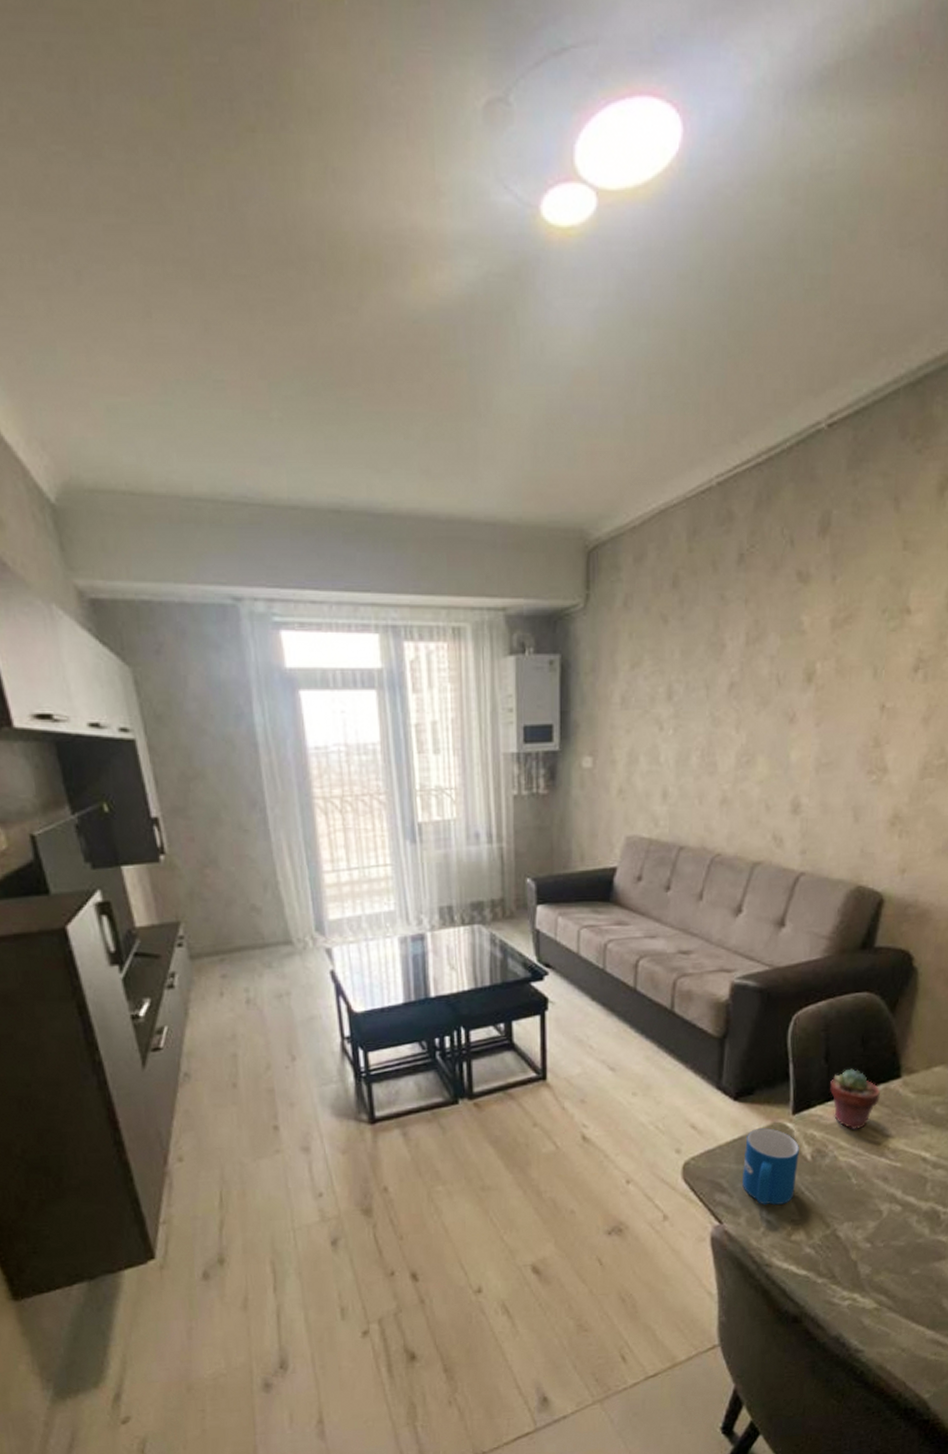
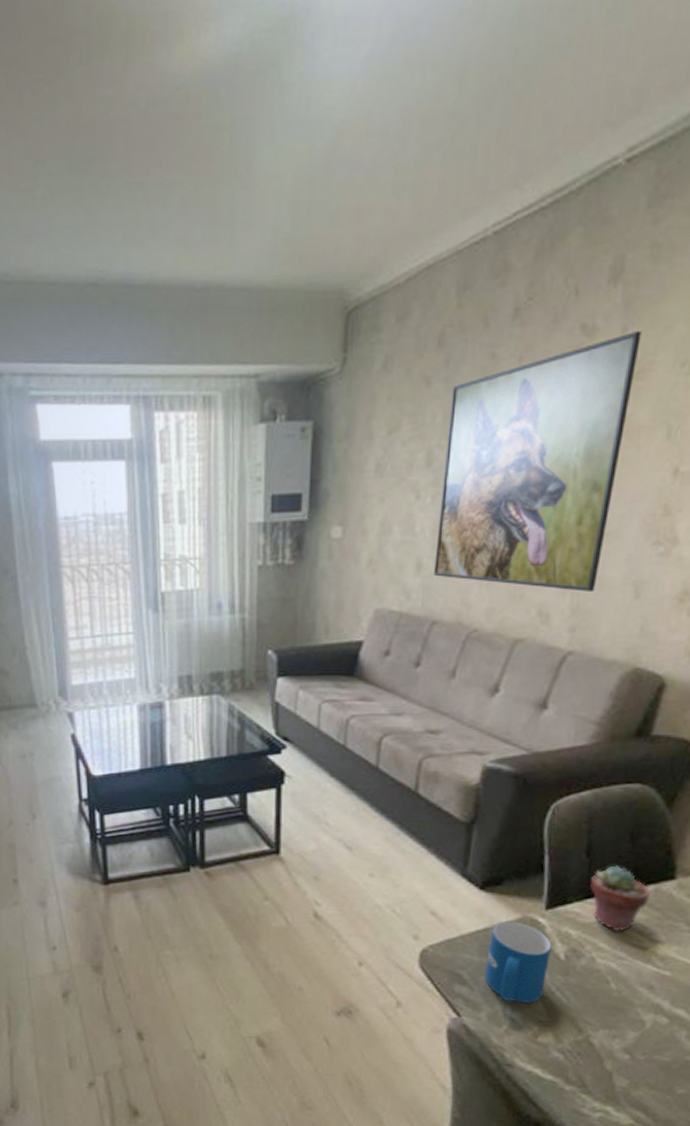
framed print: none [679,579,848,817] -> present [434,330,642,592]

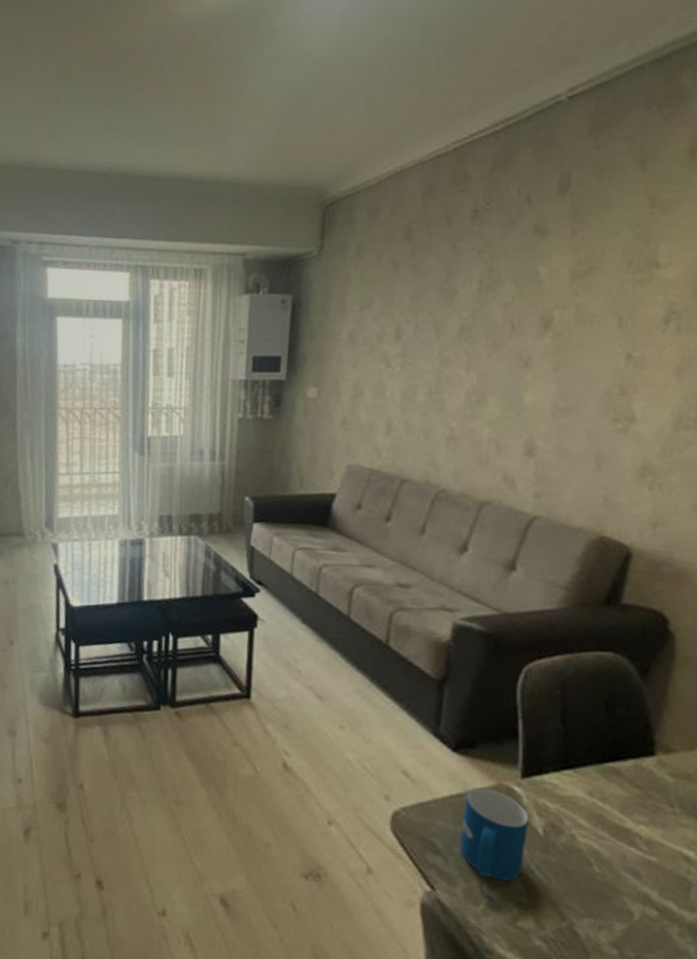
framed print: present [434,330,642,592] -> none [403,234,590,461]
potted succulent: present [590,865,651,932] -> none [567,736,631,809]

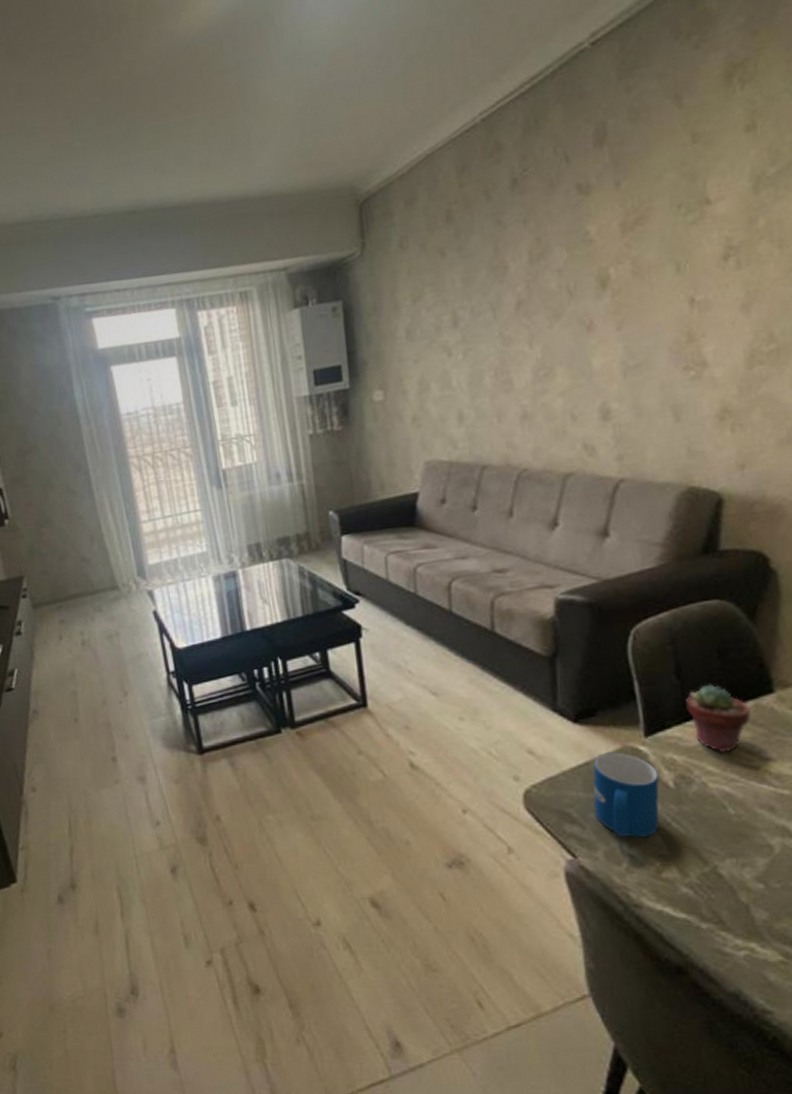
potted succulent: none [567,736,631,809] -> present [686,684,752,753]

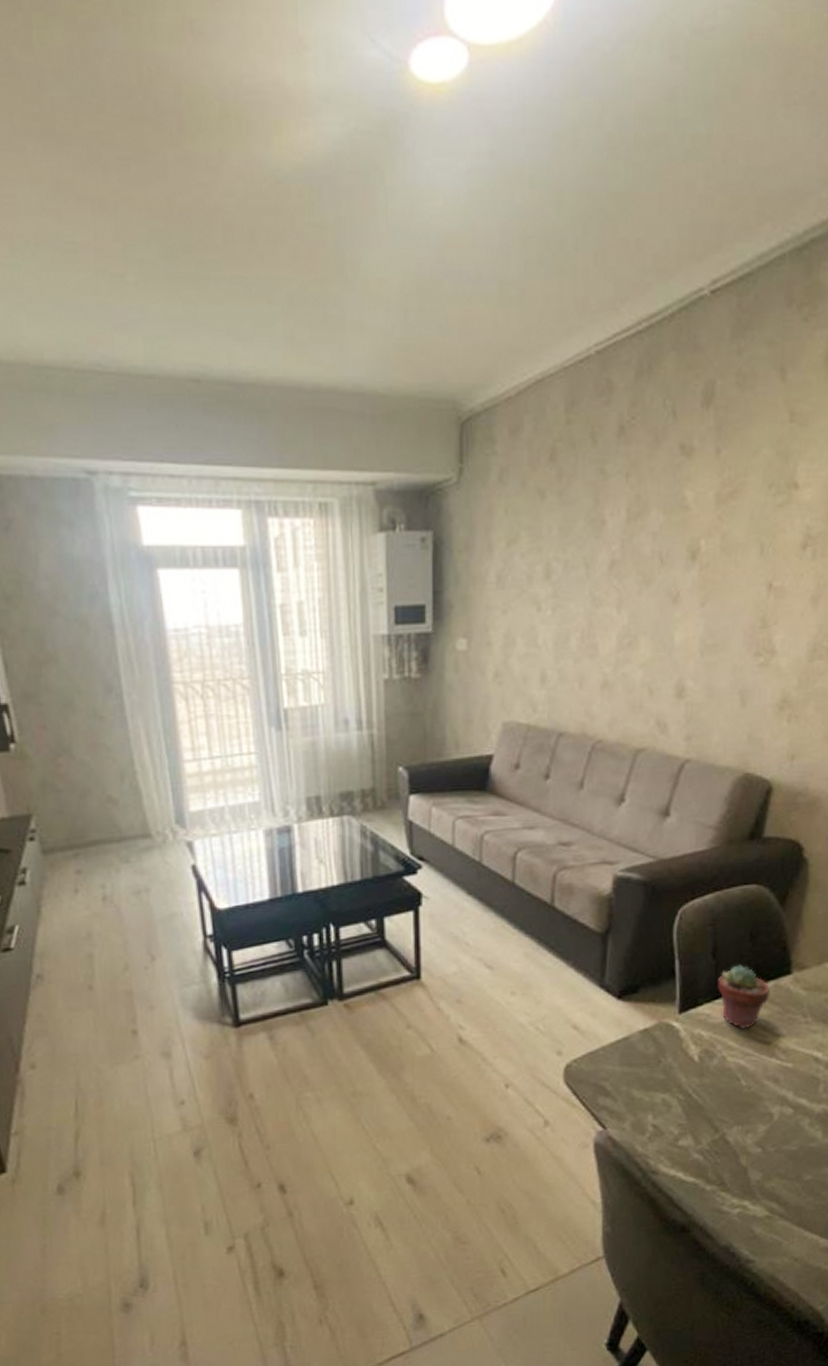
mug: present [593,752,659,838] -> none [627,1028,686,1109]

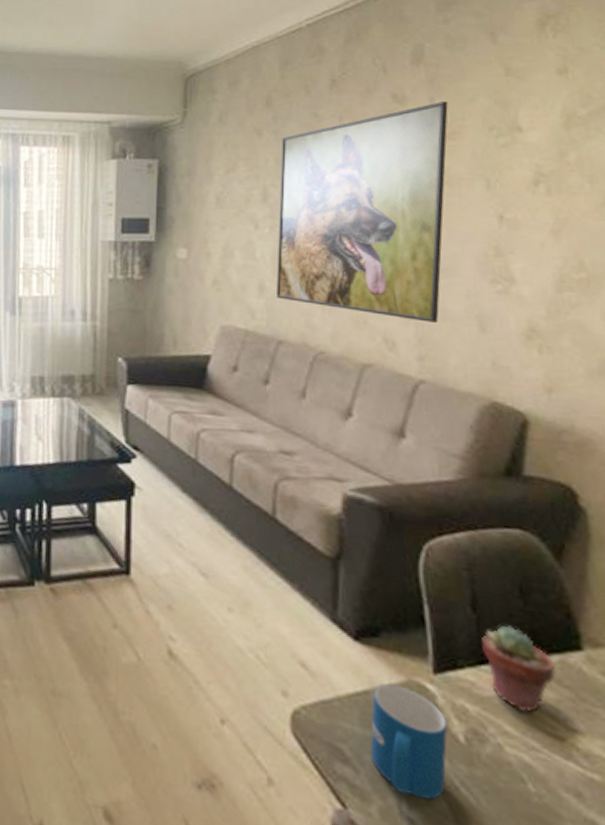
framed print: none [558,452,733,701] -> present [277,100,448,323]
mug: none [627,1028,686,1109] -> present [371,683,447,800]

